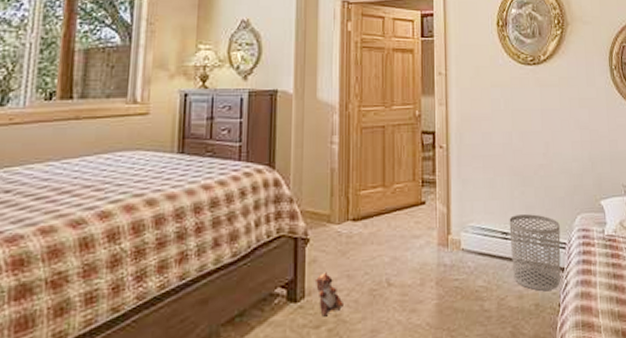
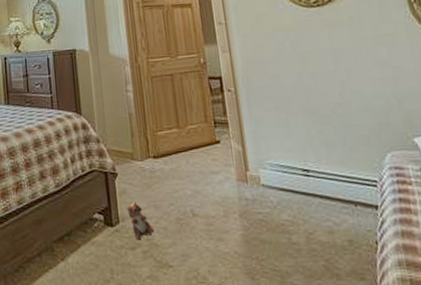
waste bin: present [509,214,561,291] -> none [309,152,375,227]

